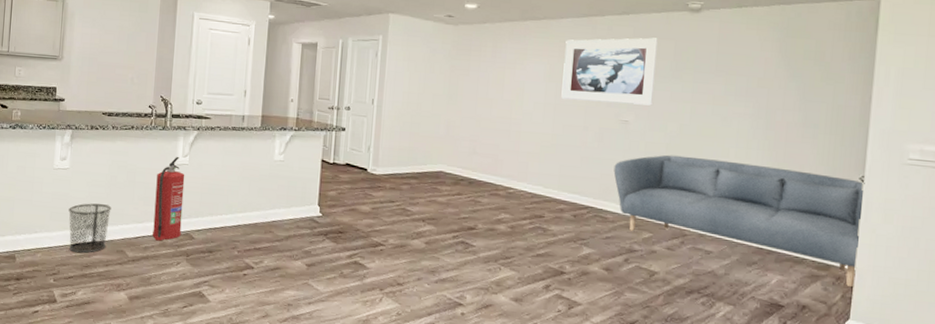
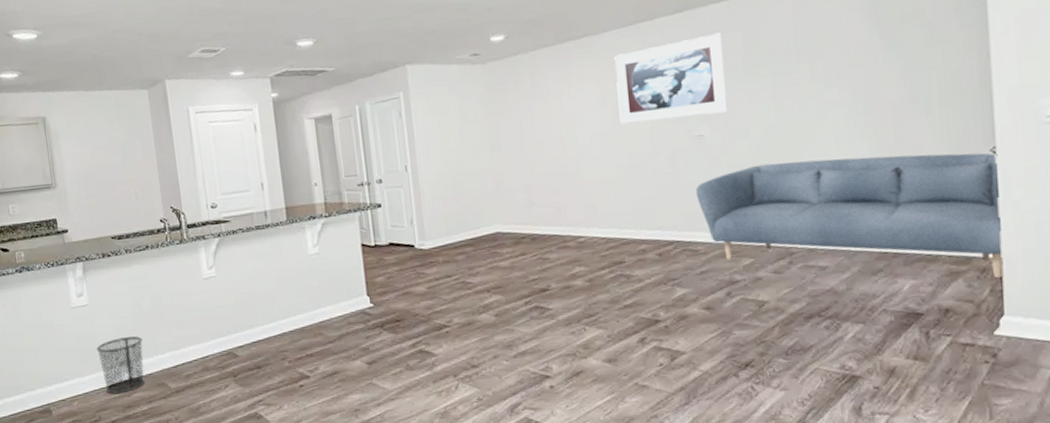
fire extinguisher: present [152,157,185,241] -> none [184,270,223,366]

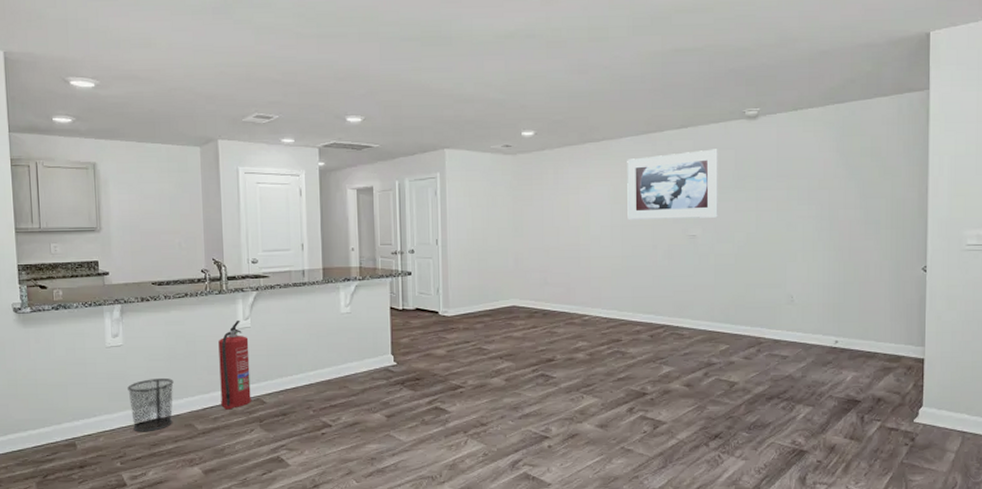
fire extinguisher: none [184,270,223,366] -> present [218,321,251,410]
sofa: present [695,153,1004,279] -> none [686,264,928,376]

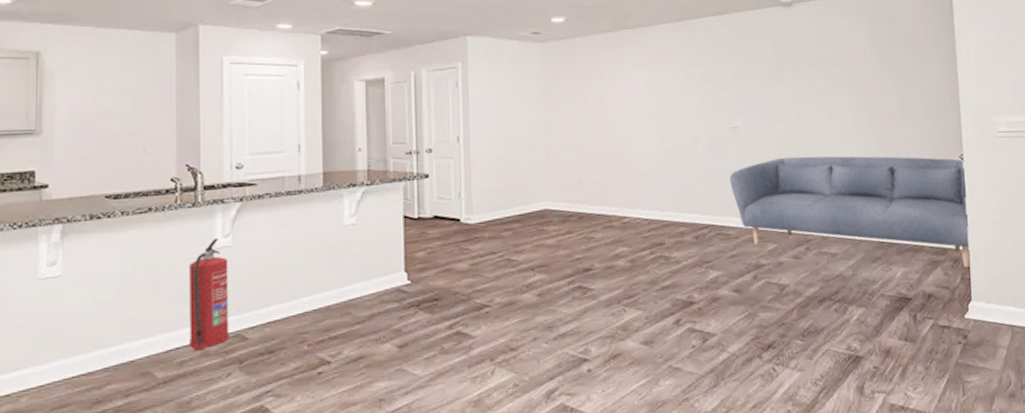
waste bin: present [128,378,174,432] -> none [65,315,128,387]
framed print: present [627,149,719,220] -> none [663,36,760,111]
sofa: none [686,264,928,376] -> present [729,156,971,268]

